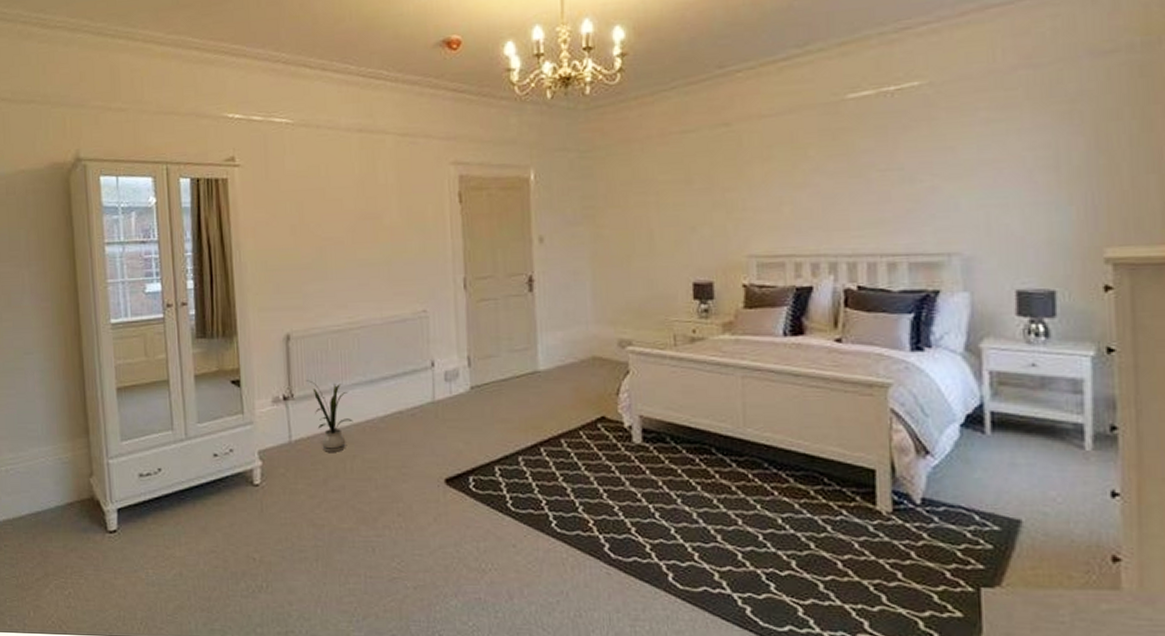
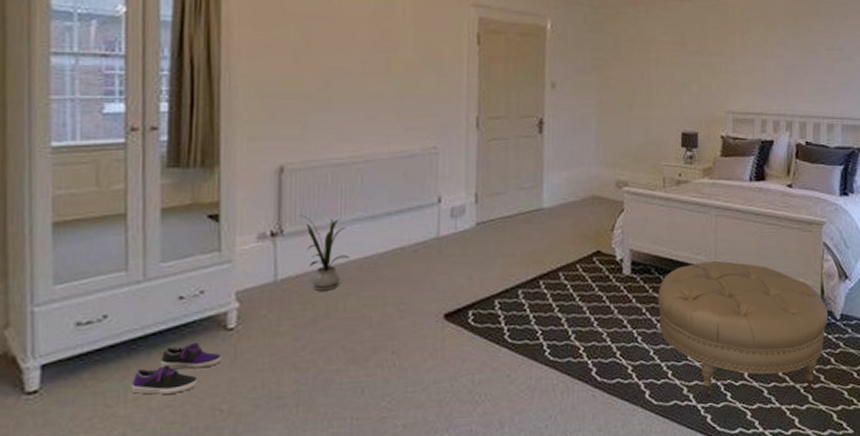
shoe: none [183,495,251,540] -> present [131,342,222,395]
ottoman: none [675,429,904,589] -> present [657,260,829,395]

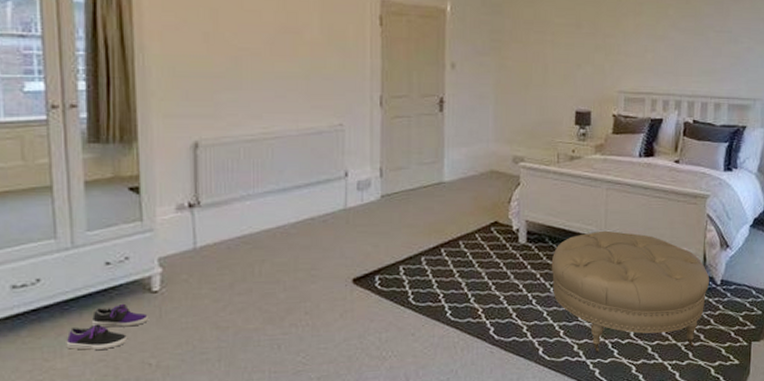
house plant: present [300,215,350,291] -> none [215,188,264,257]

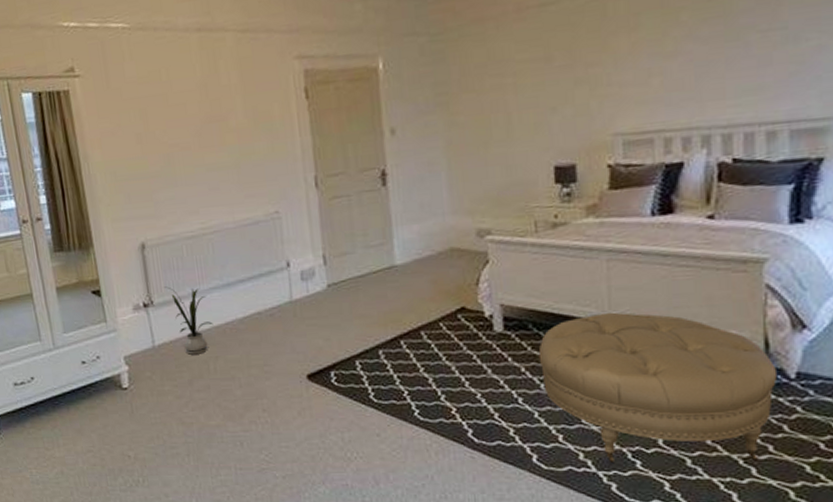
shoe: present [66,303,148,350] -> none [60,399,123,441]
house plant: none [215,188,264,257] -> present [165,286,214,355]

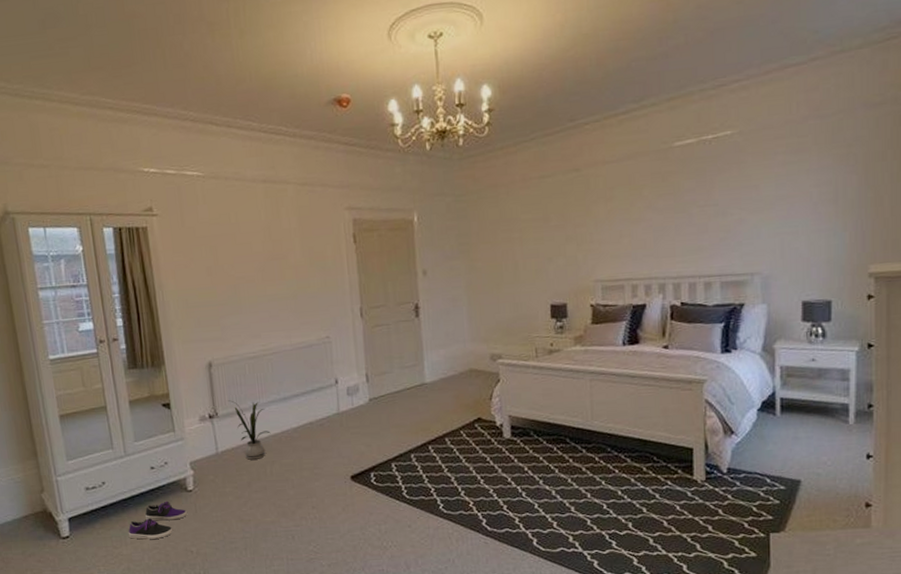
shoe: none [60,399,123,441] -> present [128,501,187,540]
ottoman: present [538,312,778,462] -> none [538,421,715,543]

